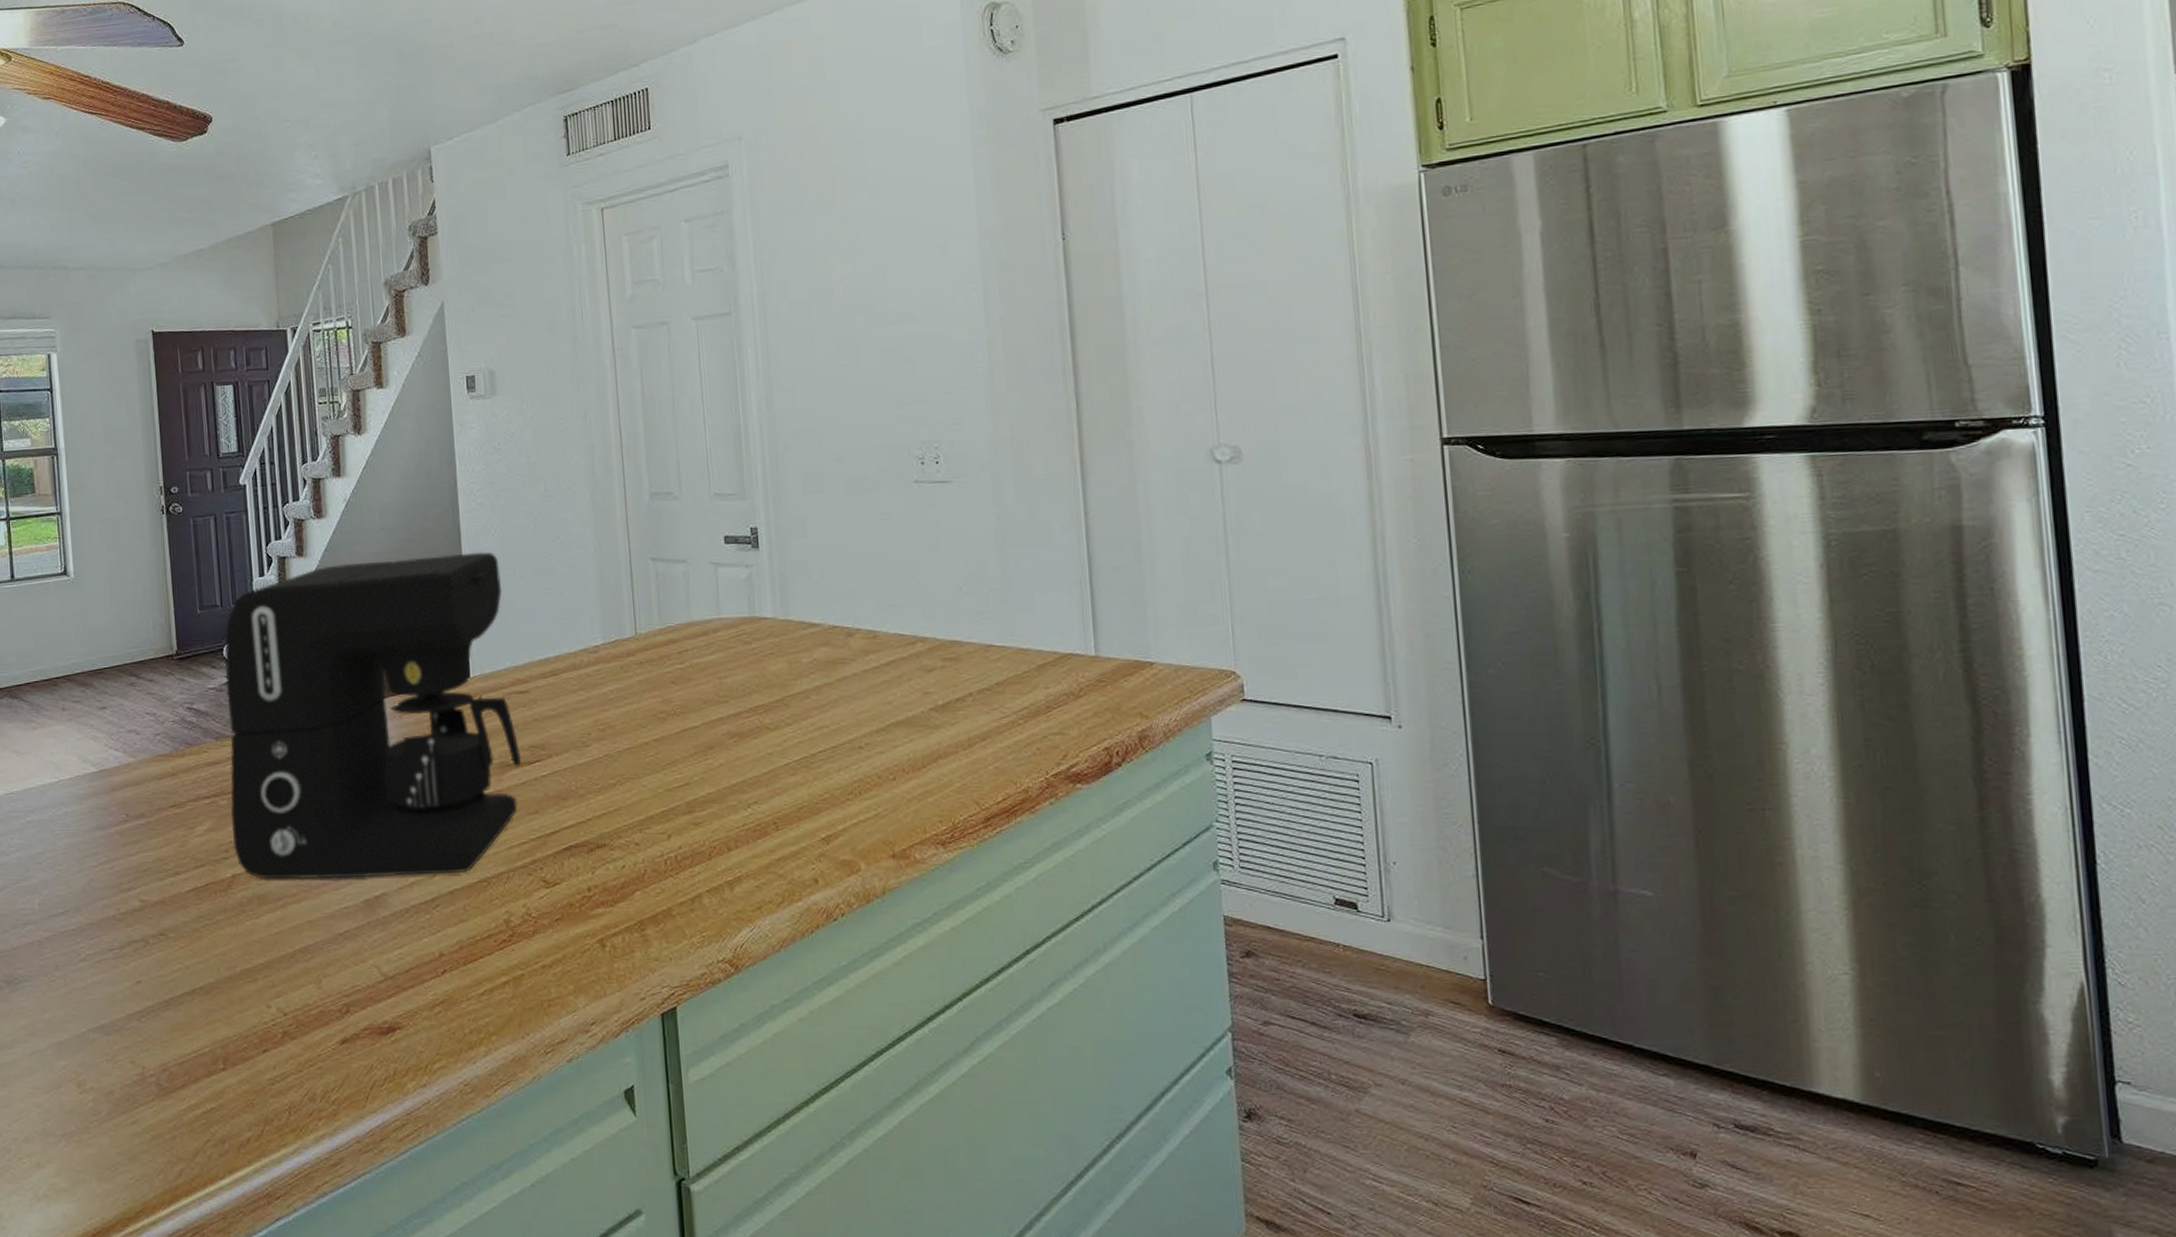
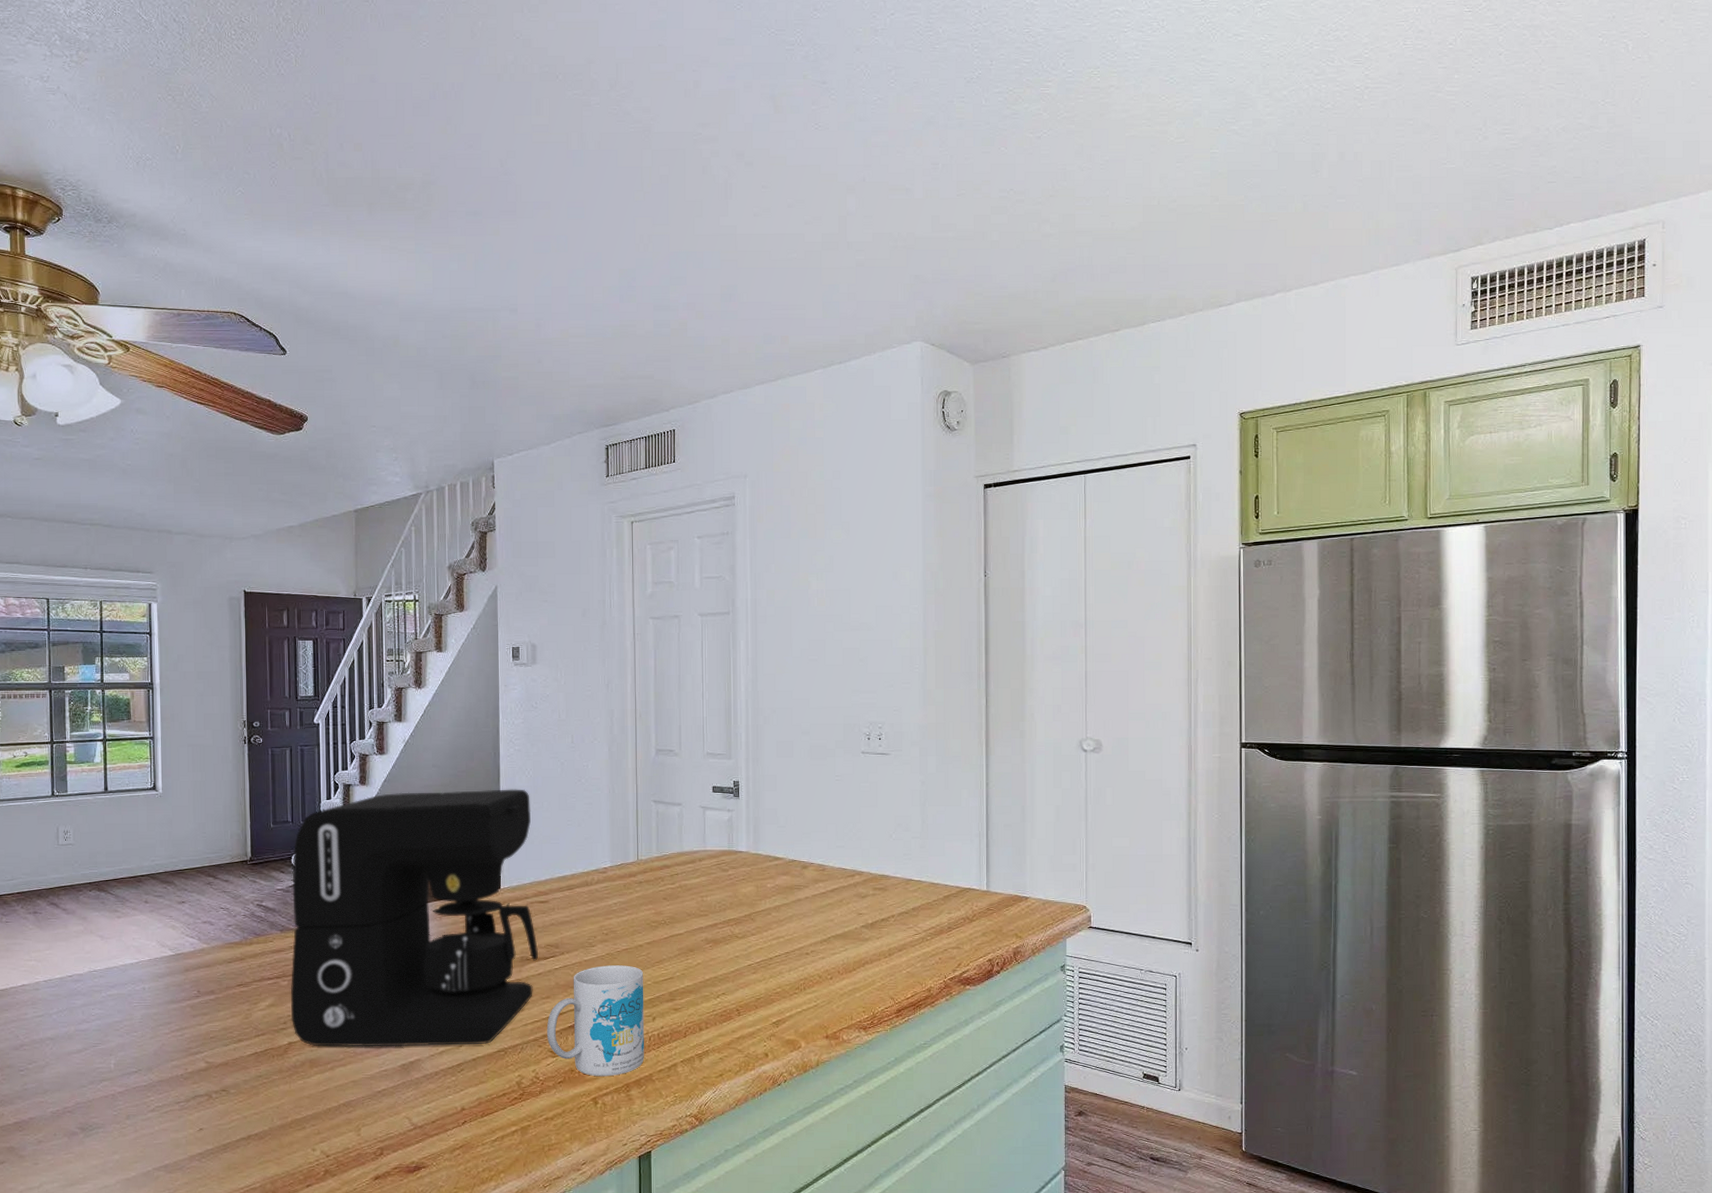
mug: none [536,769,661,912] -> present [546,965,645,1077]

